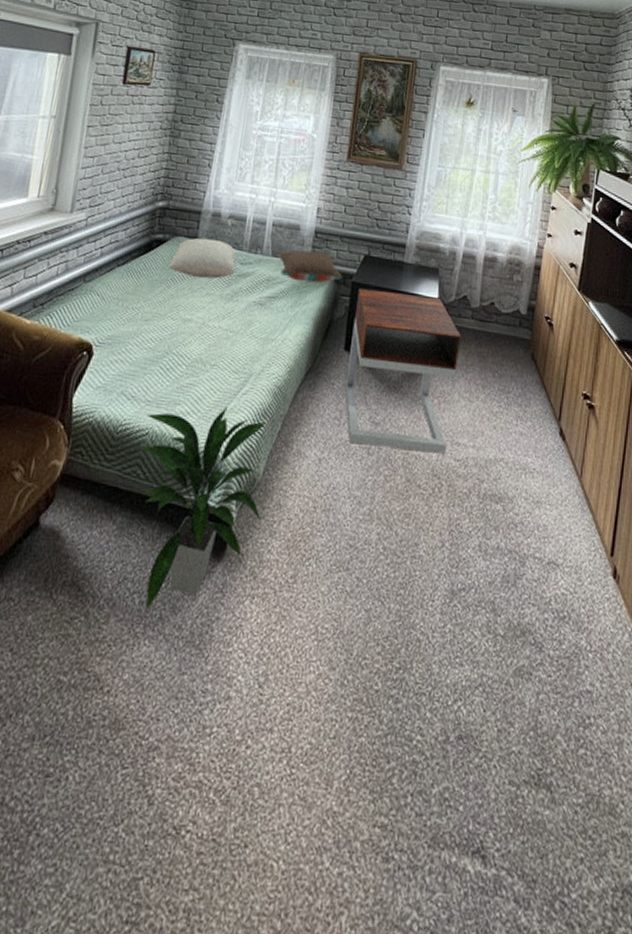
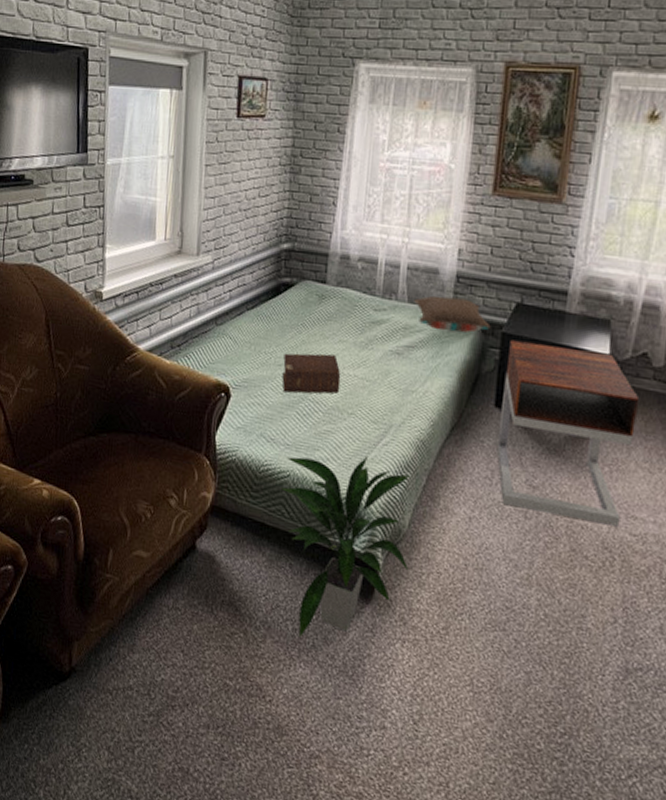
bible: none [147,307,206,348] -> present [282,353,341,394]
pillow: present [169,238,236,279] -> none [298,282,369,326]

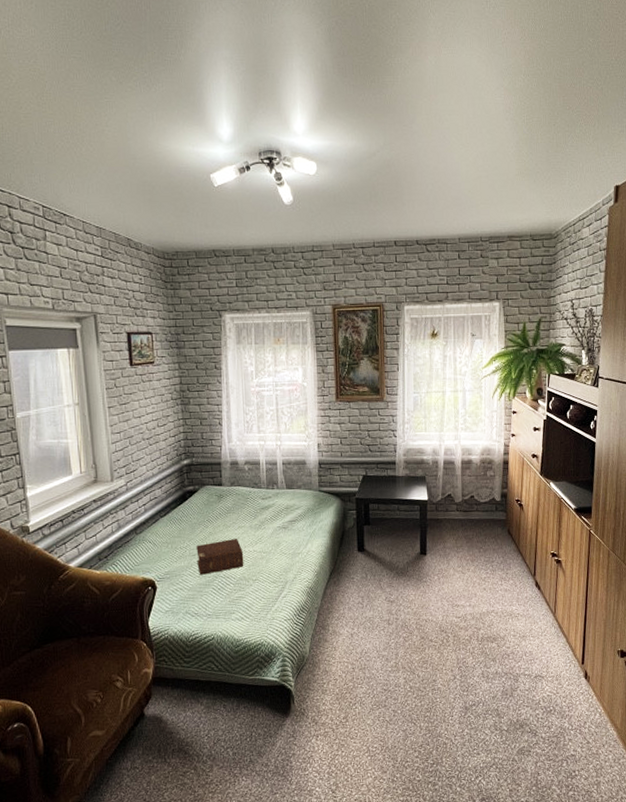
indoor plant: present [281,456,410,638] -> none [209,608,314,758]
pillow: present [414,295,491,333] -> none [291,479,347,505]
nightstand: present [496,339,640,527] -> none [362,499,450,619]

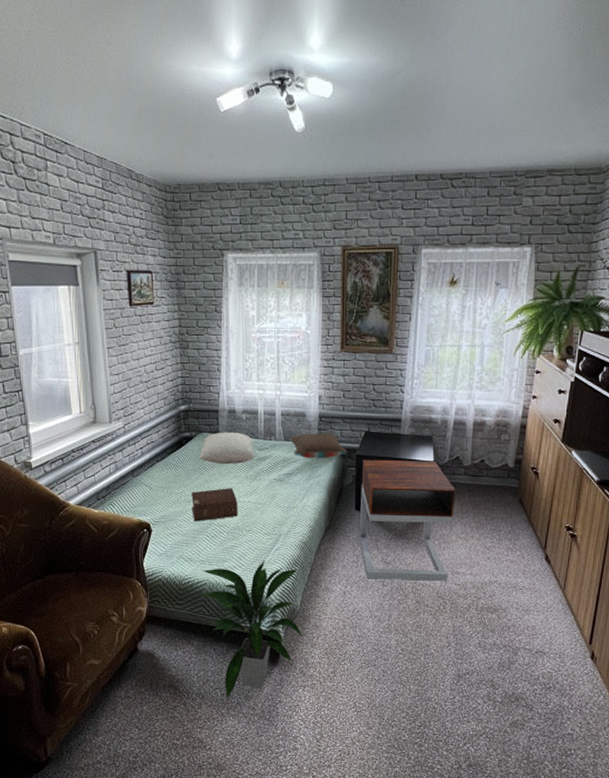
pillow: none [203,483,259,516] -> present [199,432,255,464]
indoor plant: none [209,608,314,758] -> present [201,560,304,699]
pillow: none [291,479,347,505] -> present [289,433,348,459]
nightstand: none [362,499,450,619] -> present [359,459,456,581]

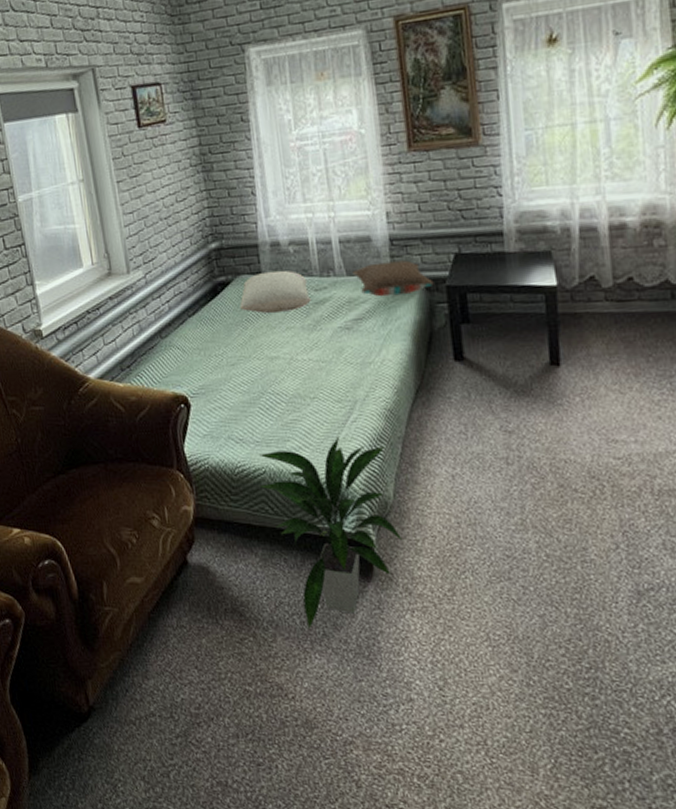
bible: present [191,488,238,521] -> none [234,343,298,390]
nightstand: present [359,459,456,581] -> none [456,284,602,456]

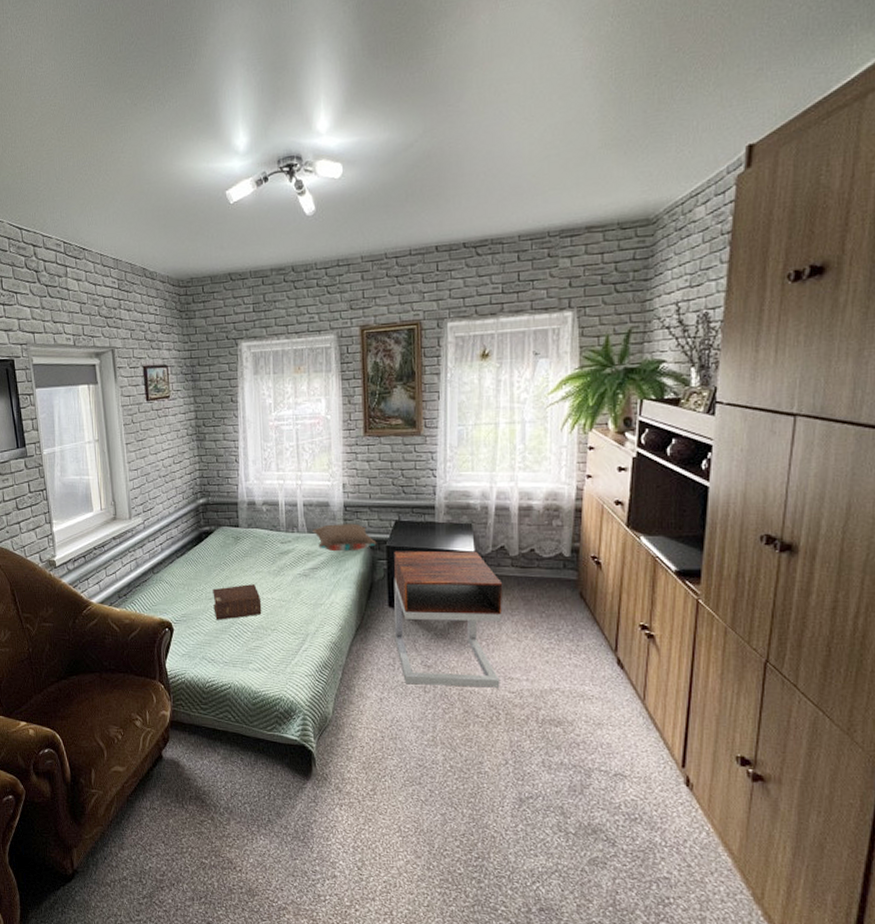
bible: none [234,343,298,390] -> present [212,584,262,620]
pillow: present [240,270,311,313] -> none [219,525,277,559]
indoor plant: present [258,436,403,629] -> none [225,662,338,816]
nightstand: none [456,284,602,456] -> present [393,550,503,688]

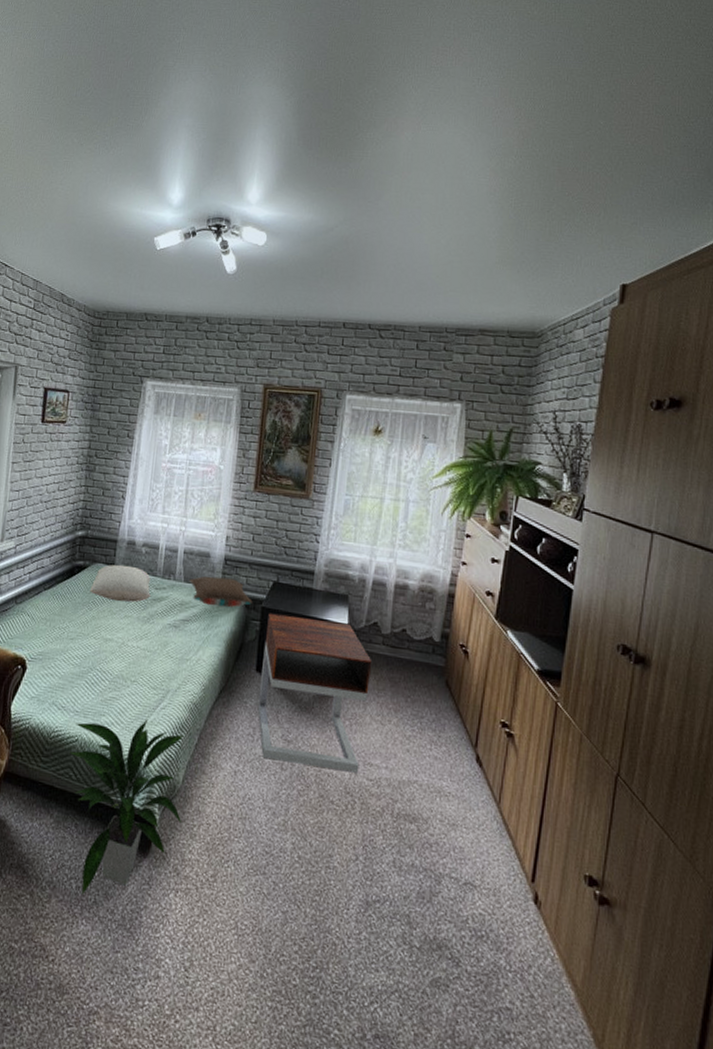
bible: present [212,584,262,620] -> none [73,628,126,664]
pillow: none [219,525,277,559] -> present [90,564,151,603]
indoor plant: none [225,662,338,816] -> present [70,719,184,895]

